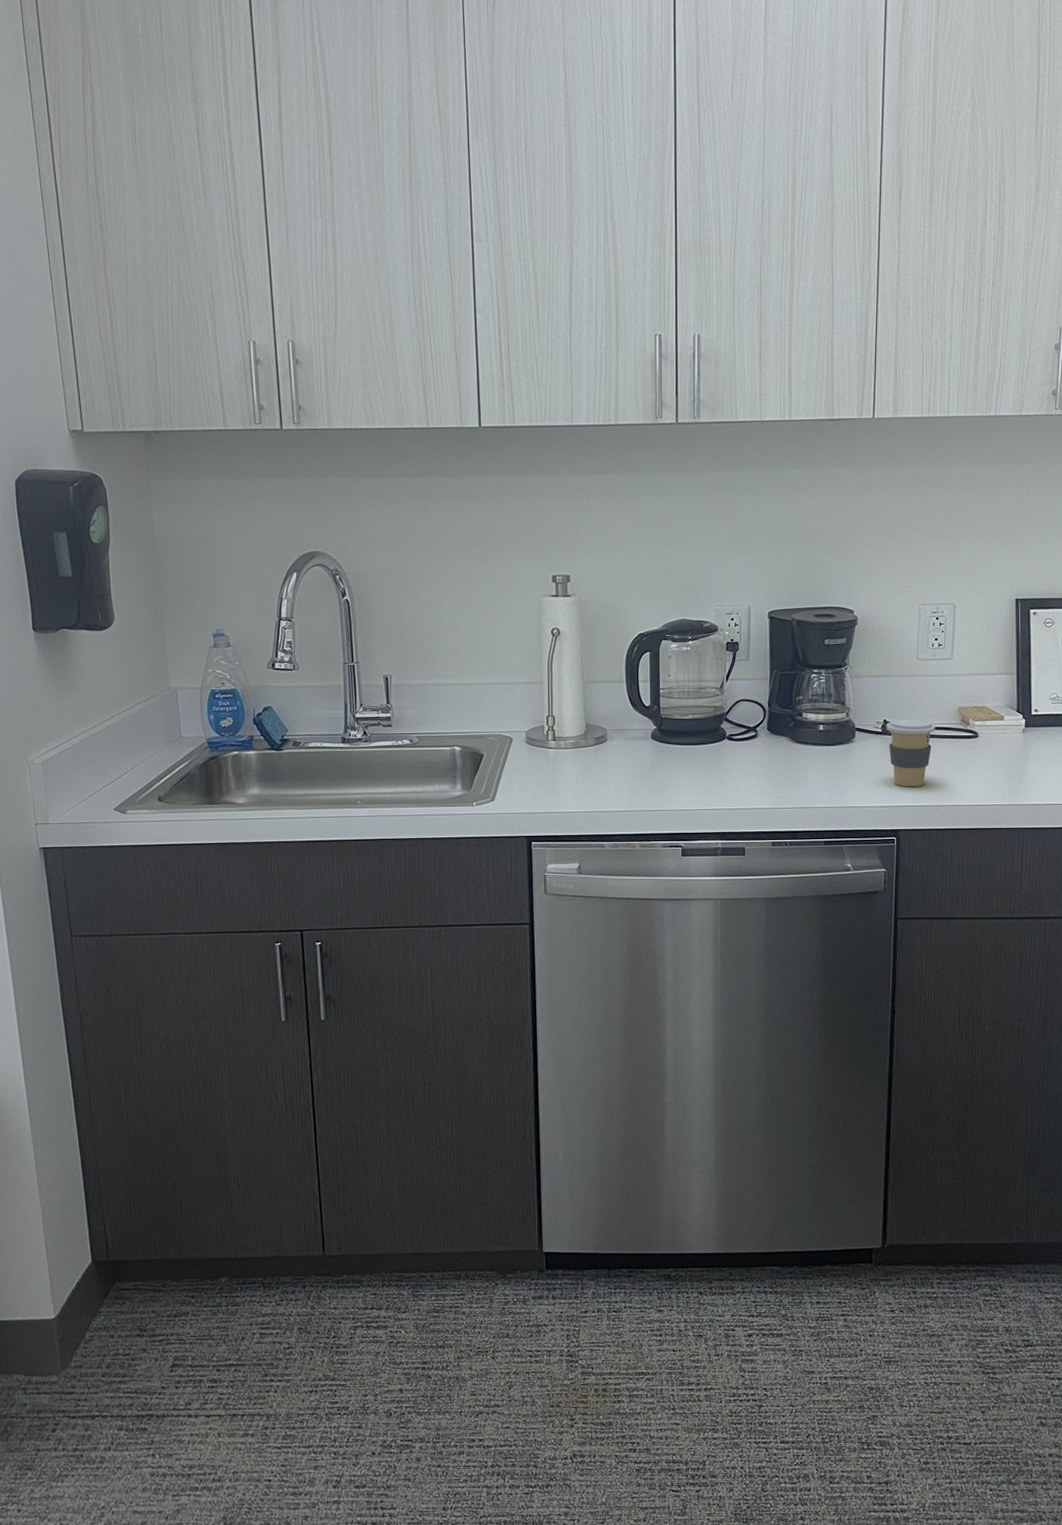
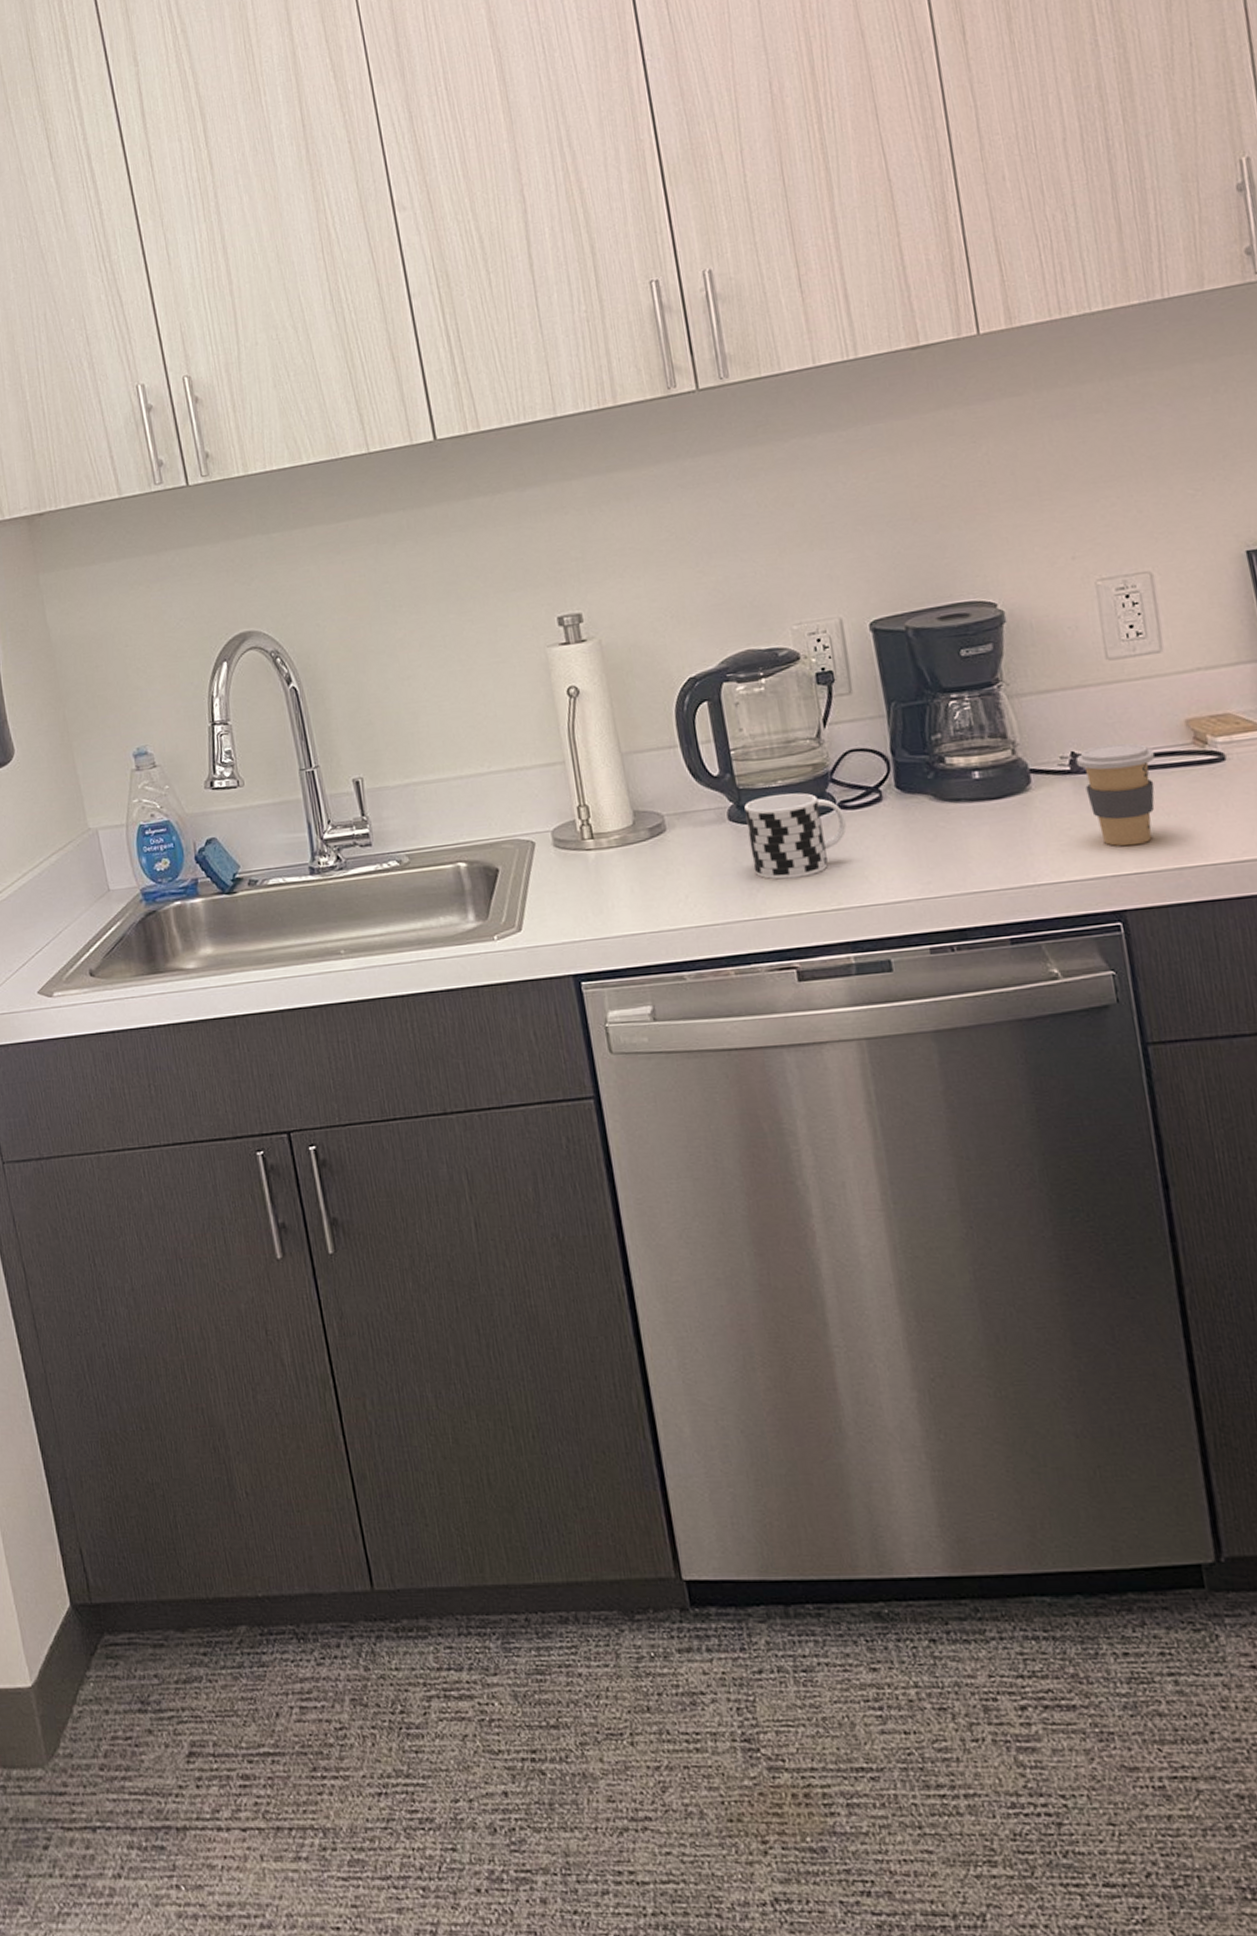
cup: none [663,724,730,784] -> present [744,792,847,880]

